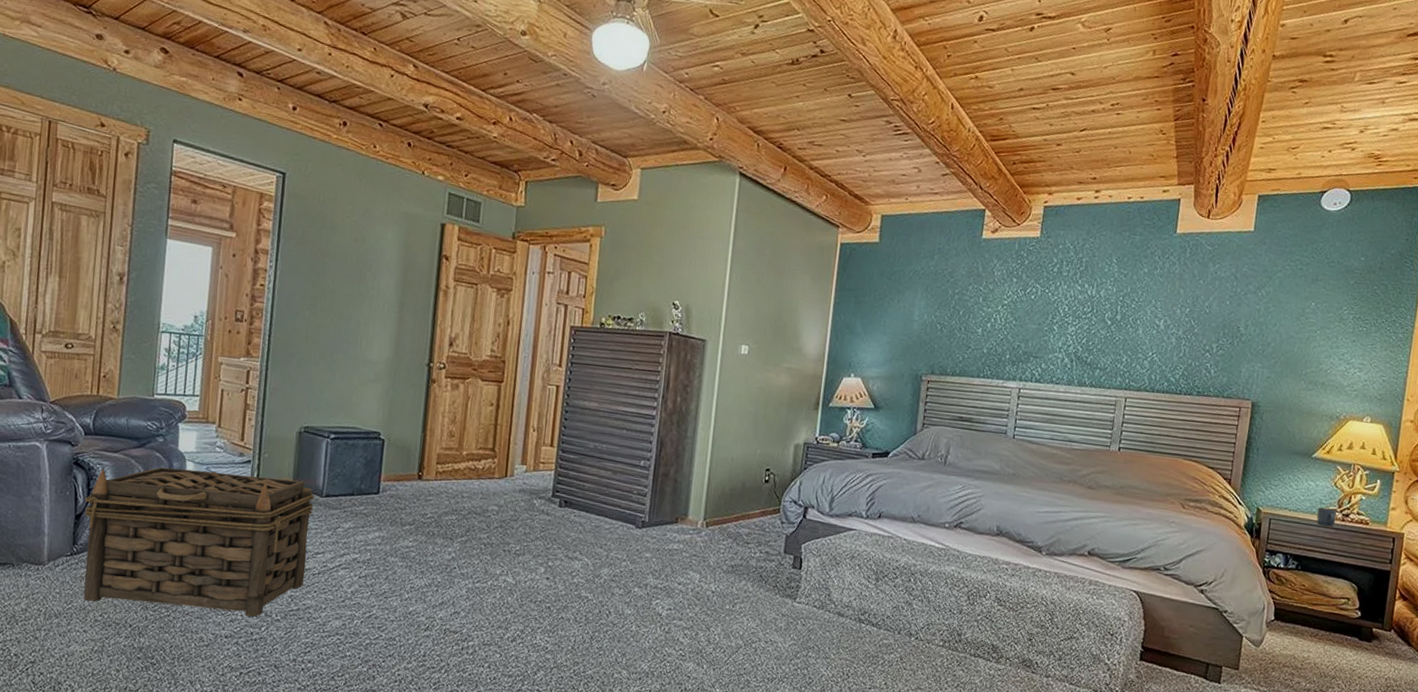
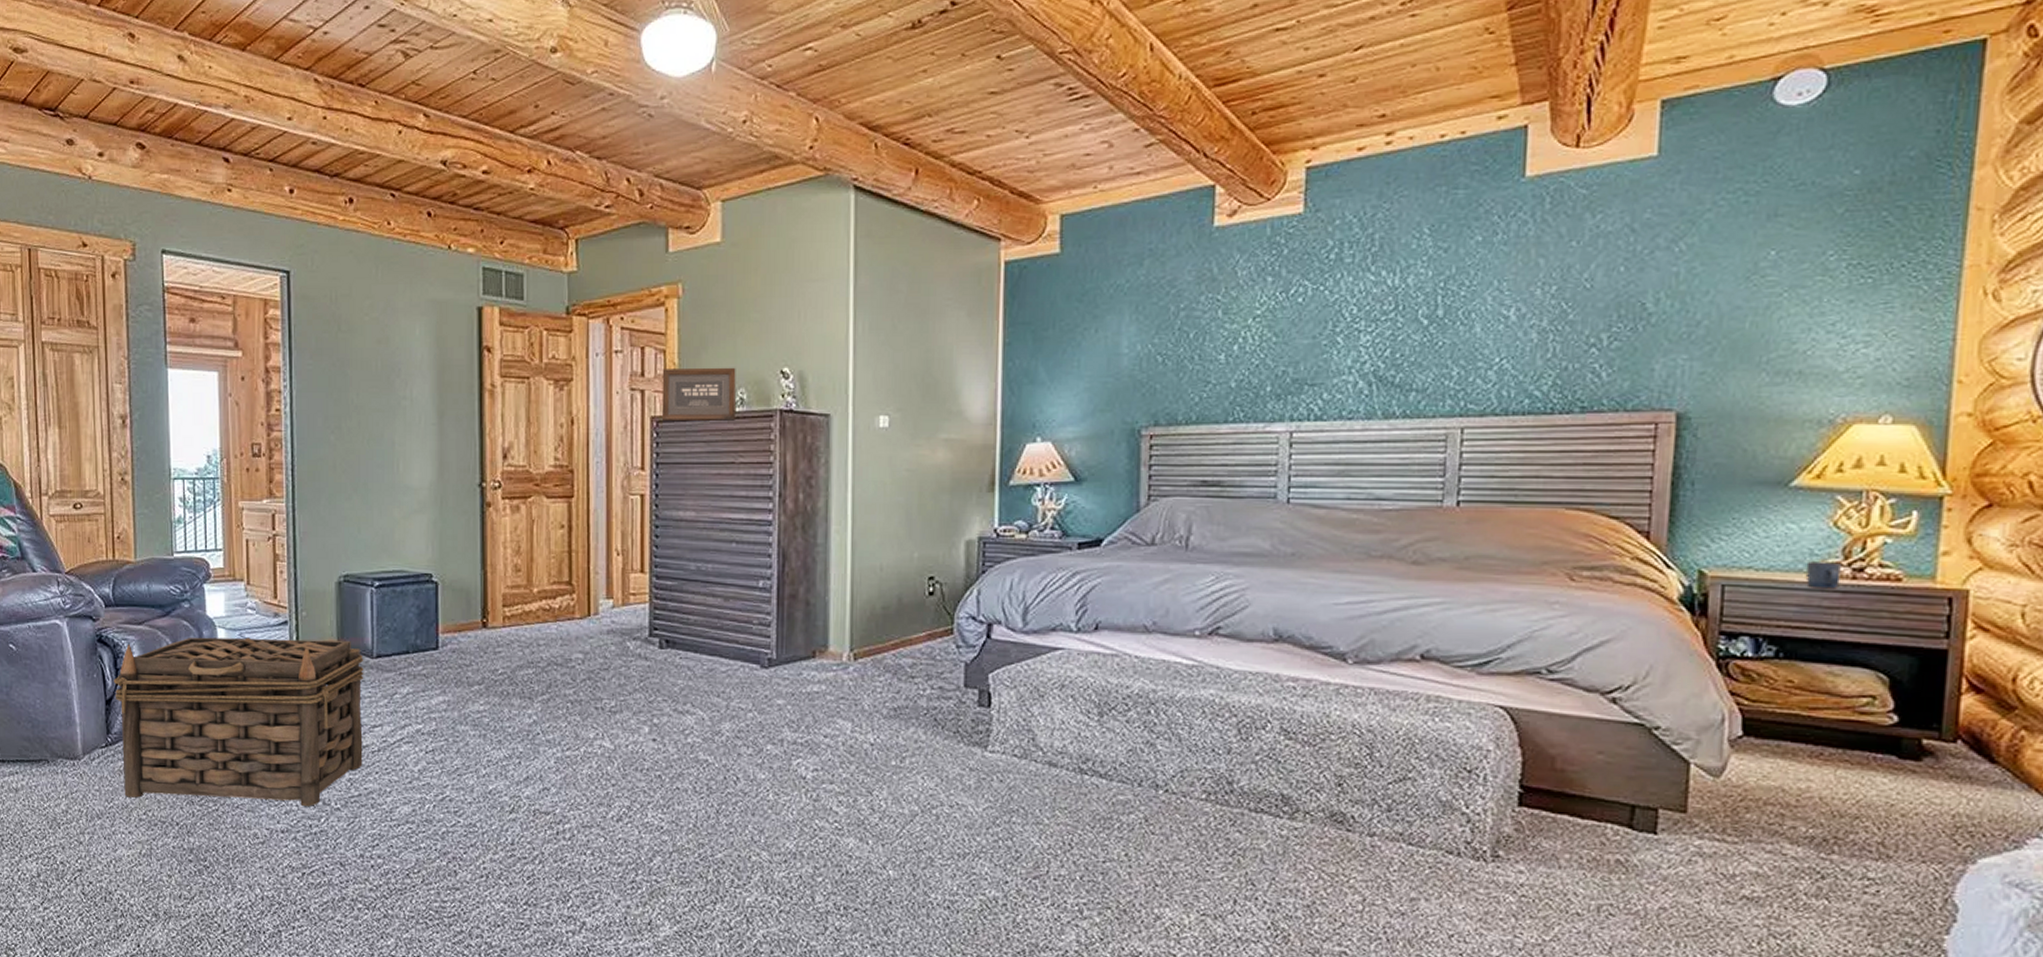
picture frame: none [578,290,640,337] -> present [661,367,736,422]

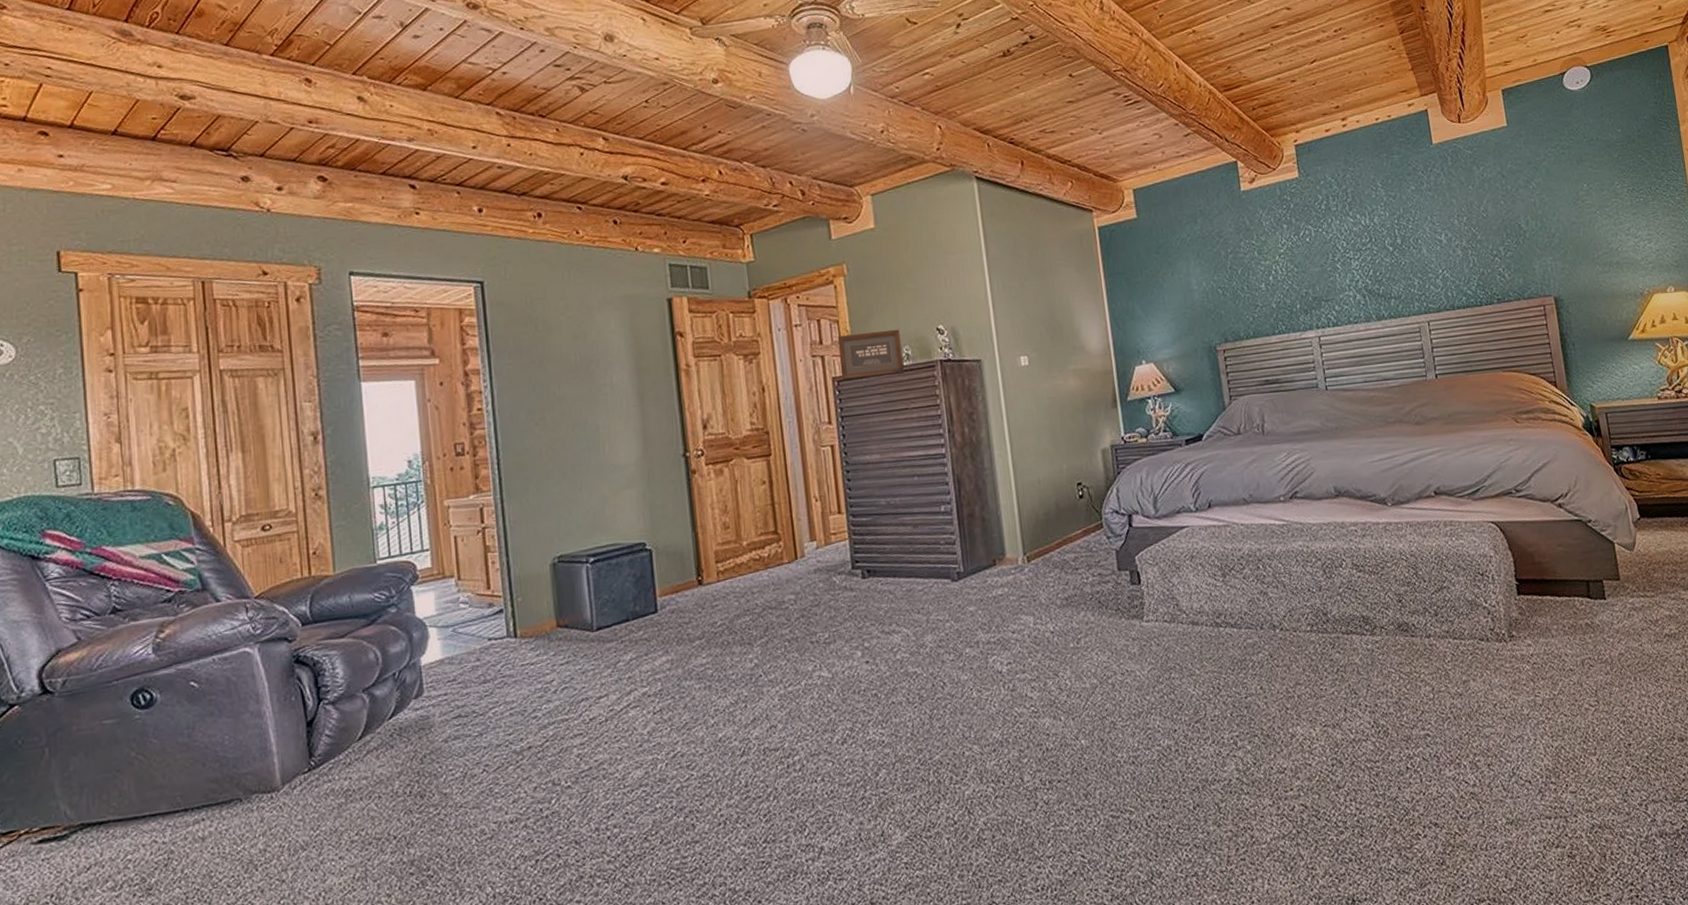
basket: present [113,637,364,806] -> none [314,619,591,821]
mug: present [1806,561,1841,591] -> none [1649,388,1671,409]

